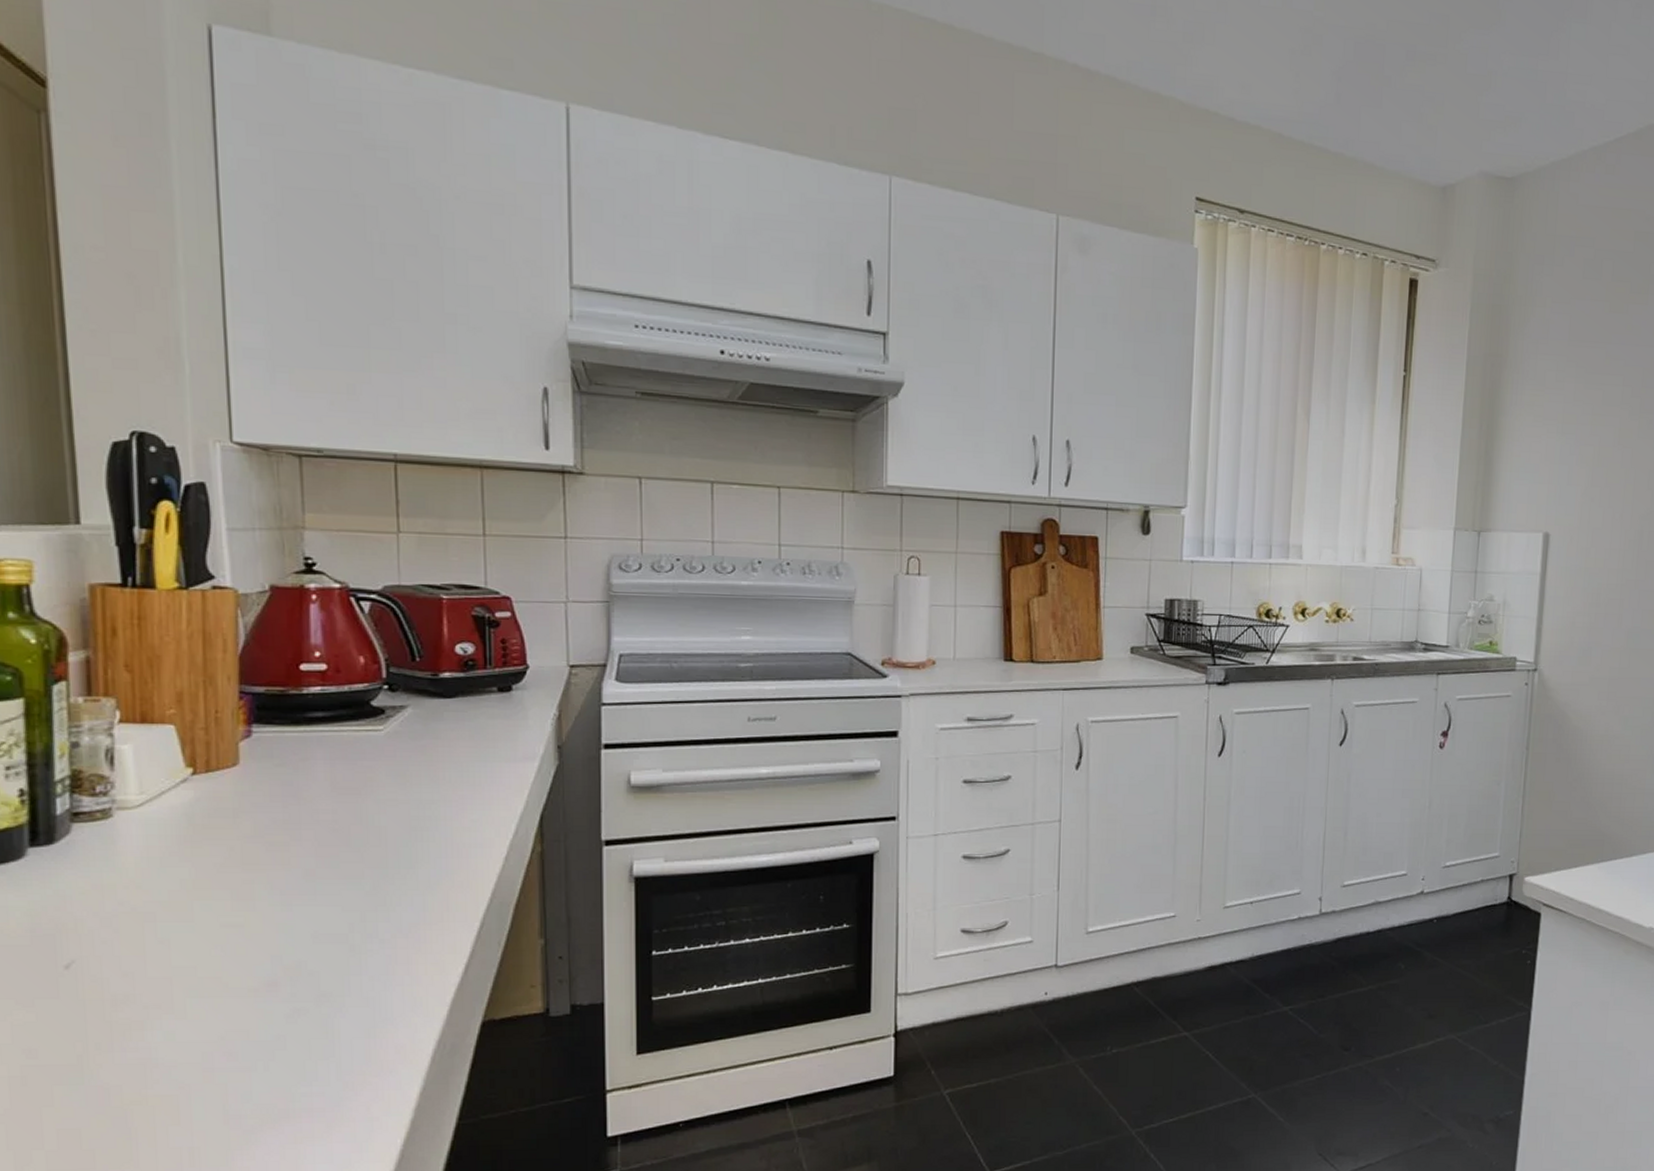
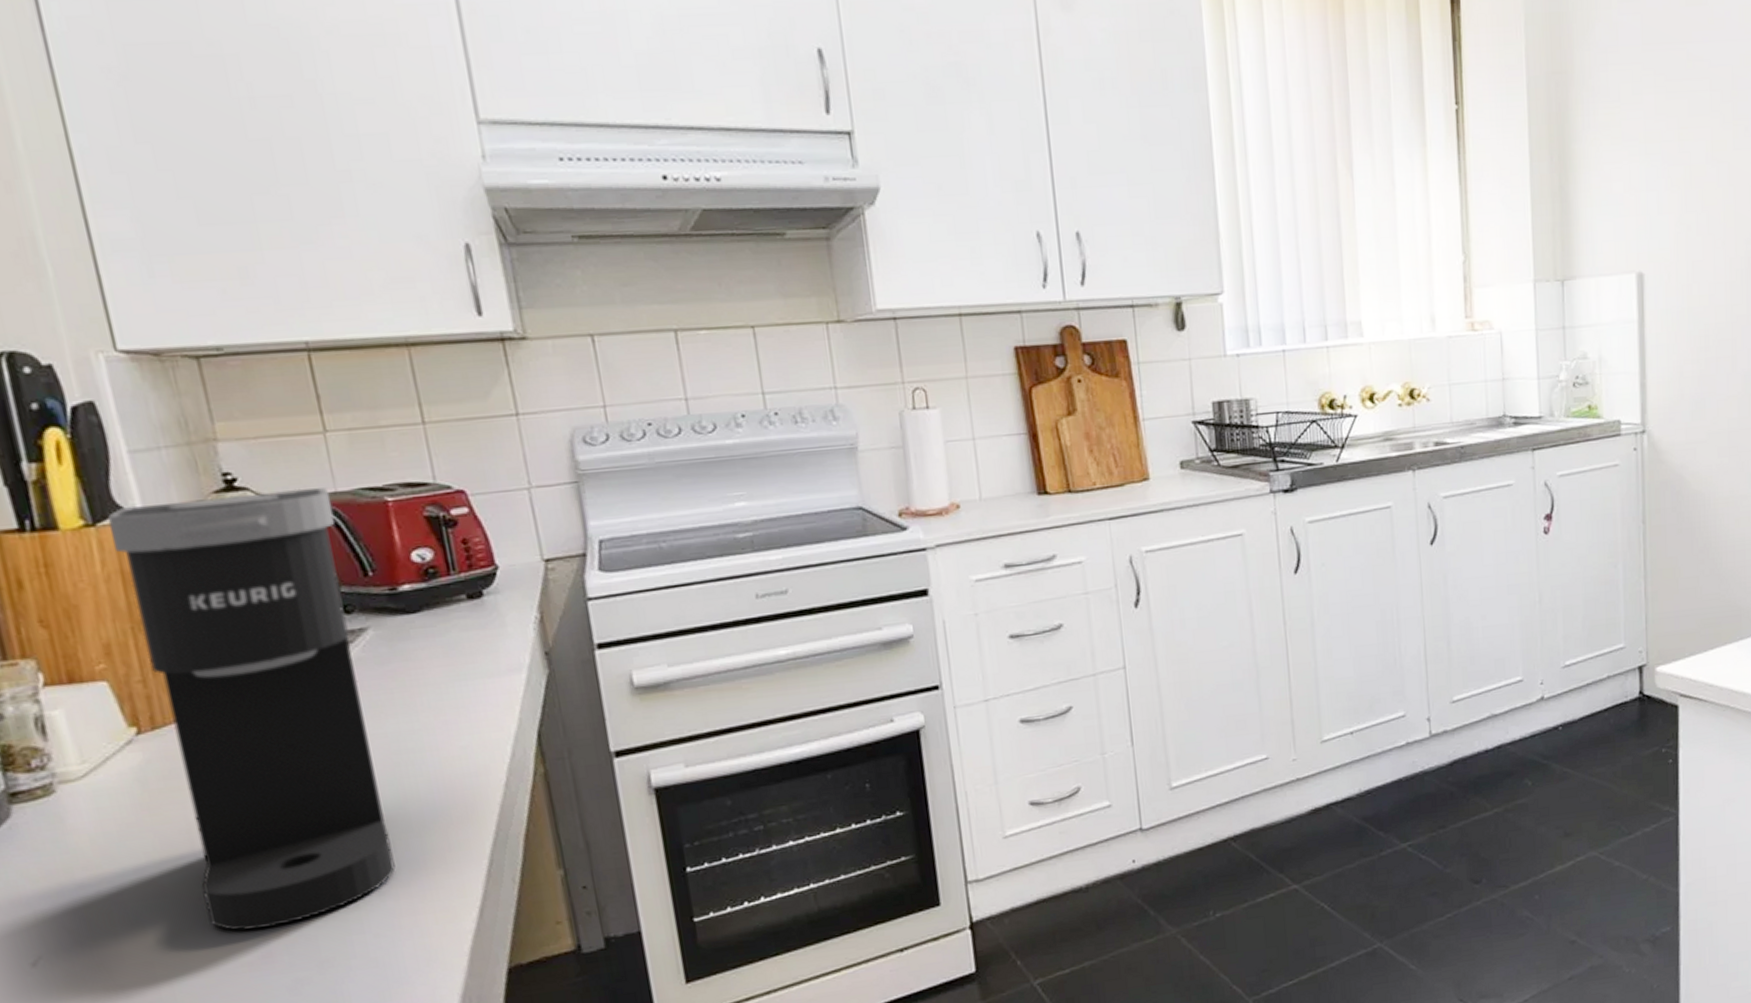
coffee maker: none [199,576,398,959] -> present [107,488,396,931]

